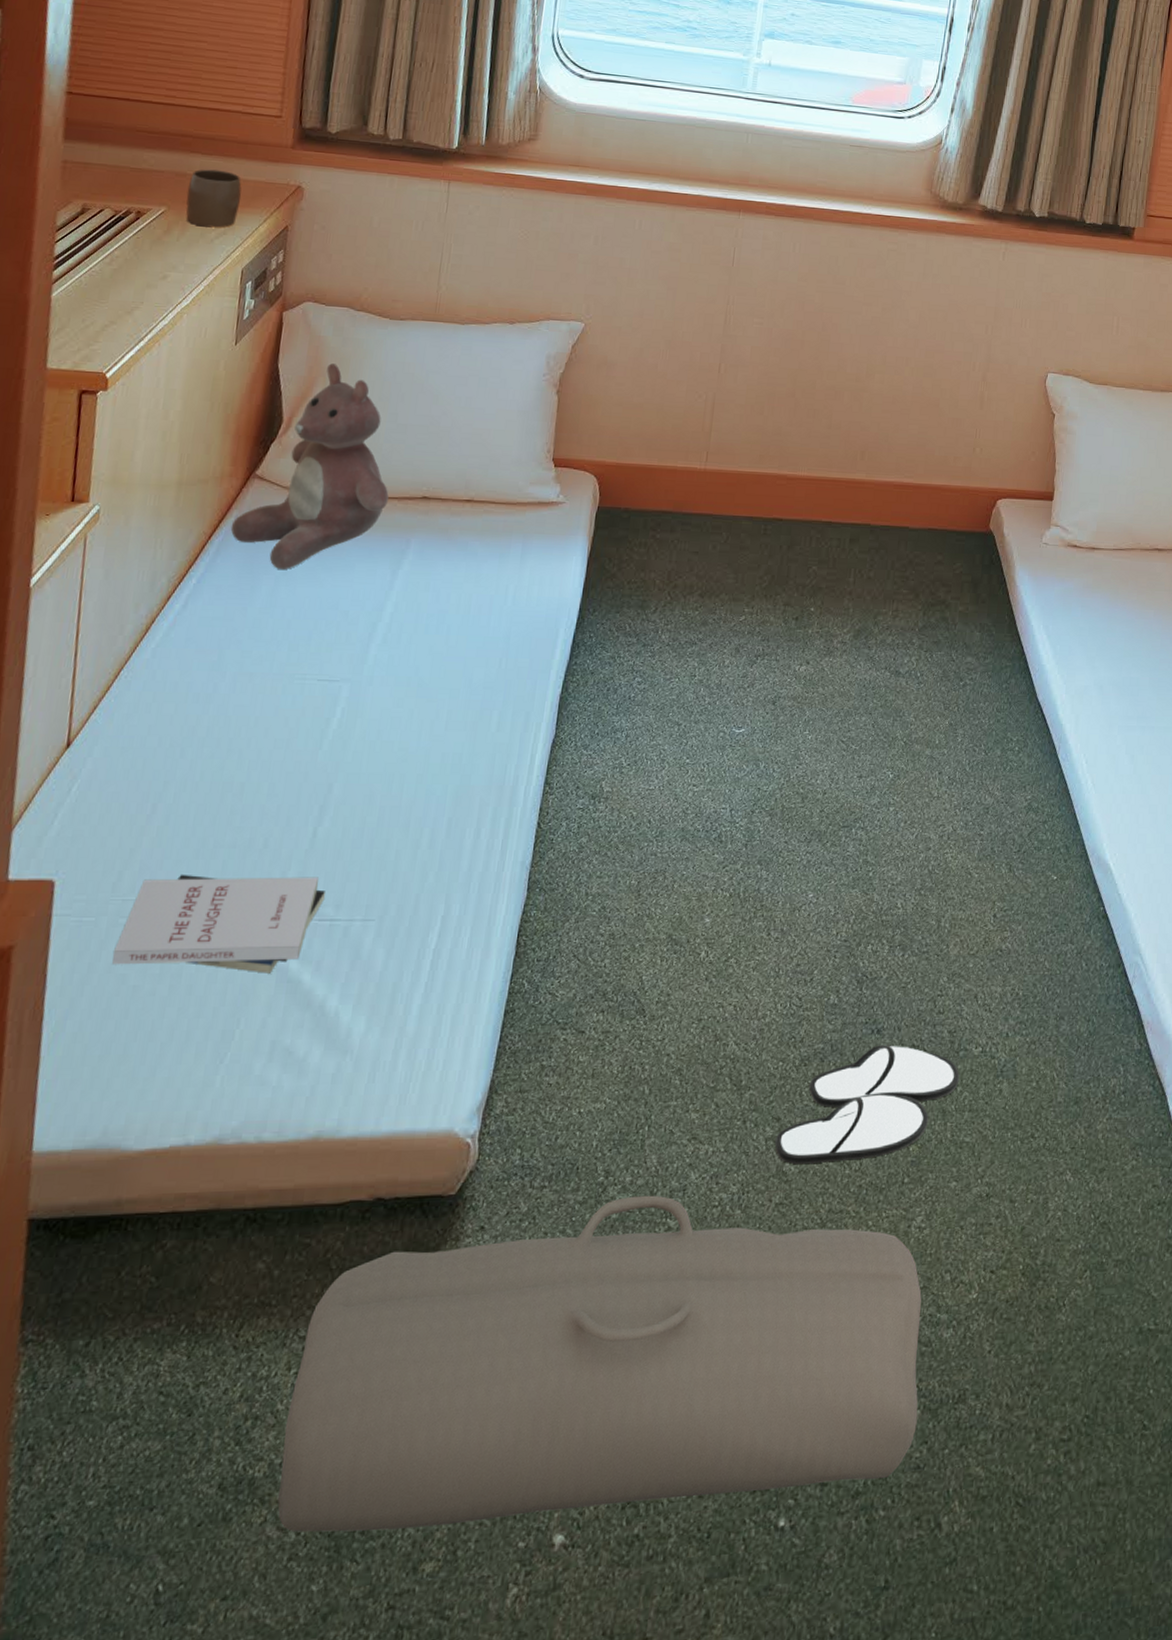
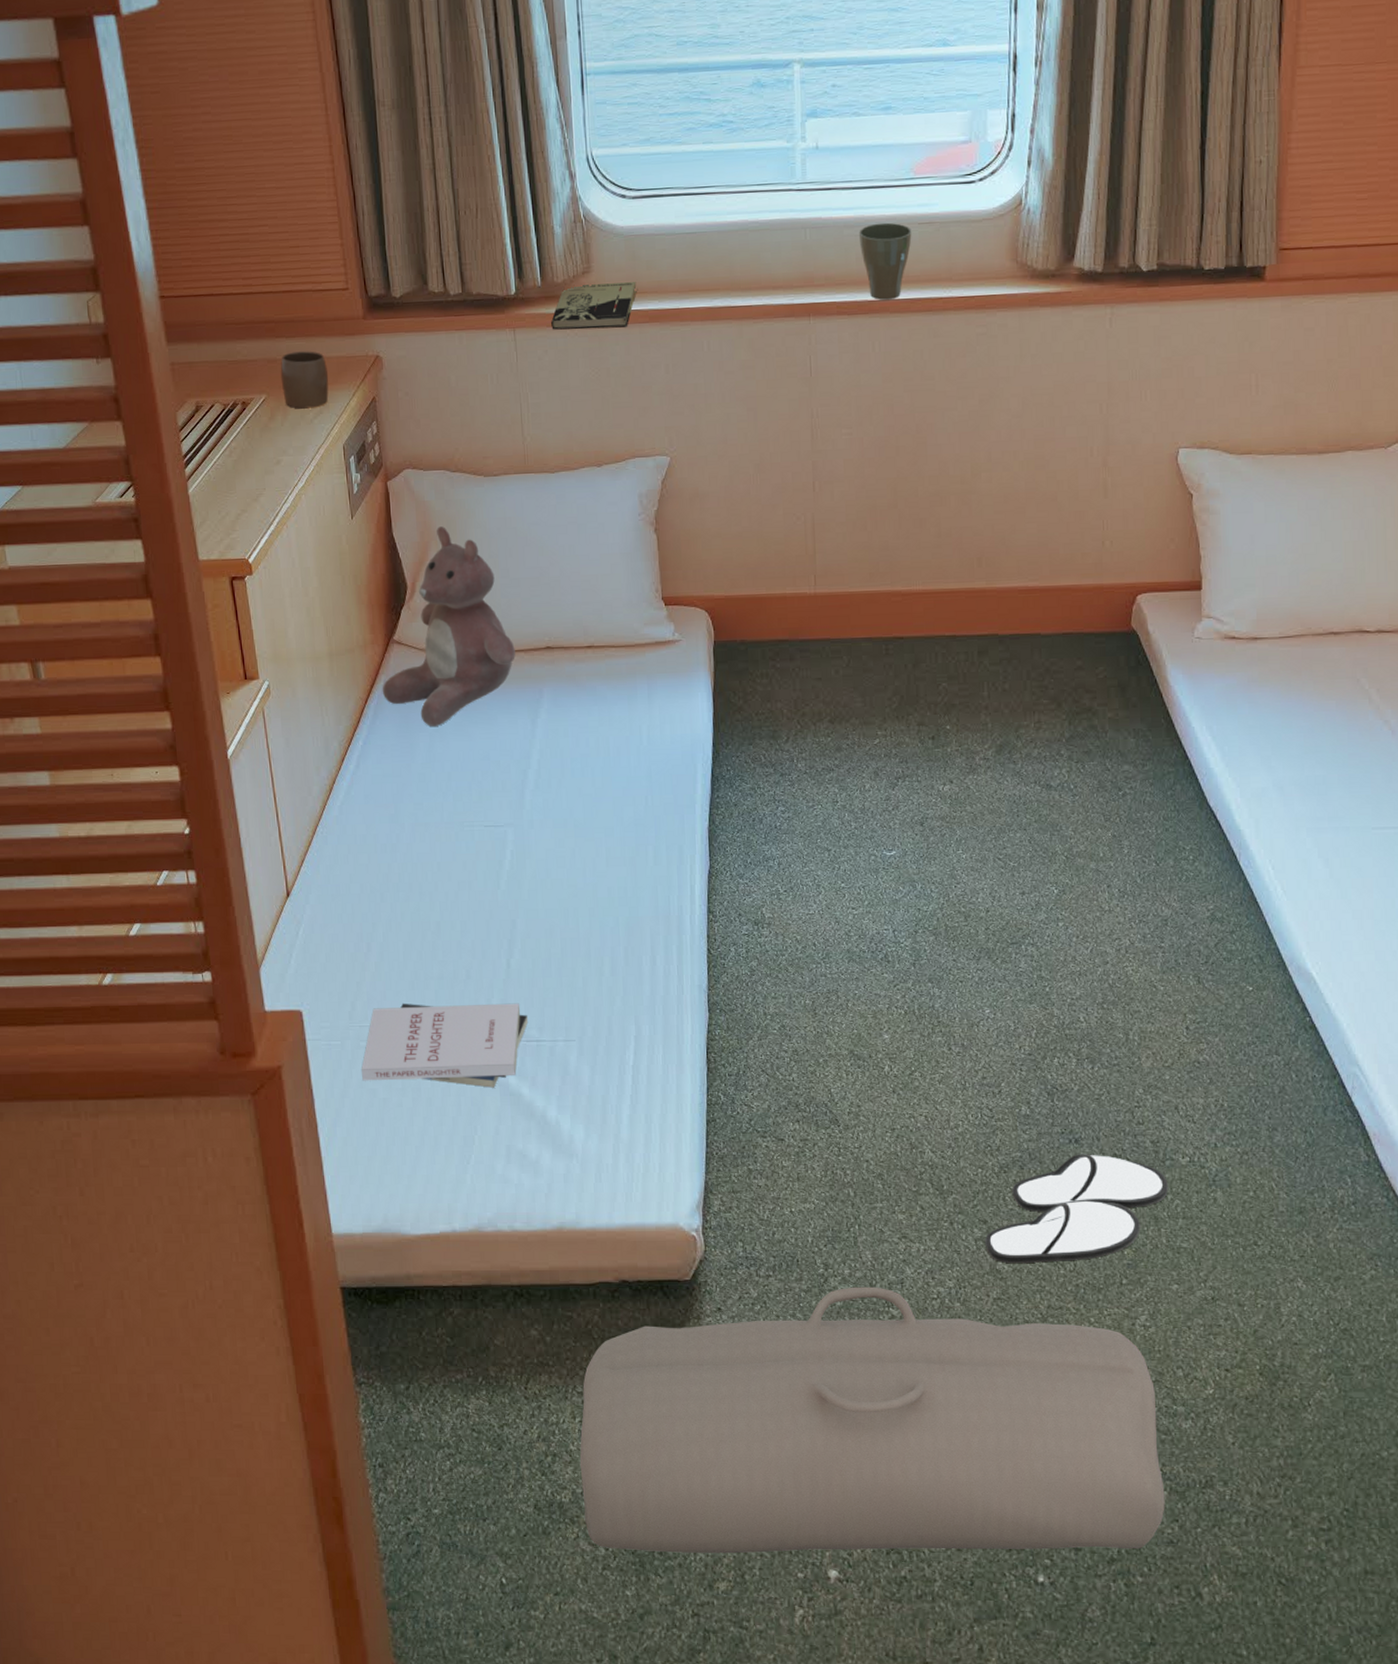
book: none [488,150,580,197] -> present [551,282,637,330]
cup: none [795,139,843,209] -> present [858,222,912,301]

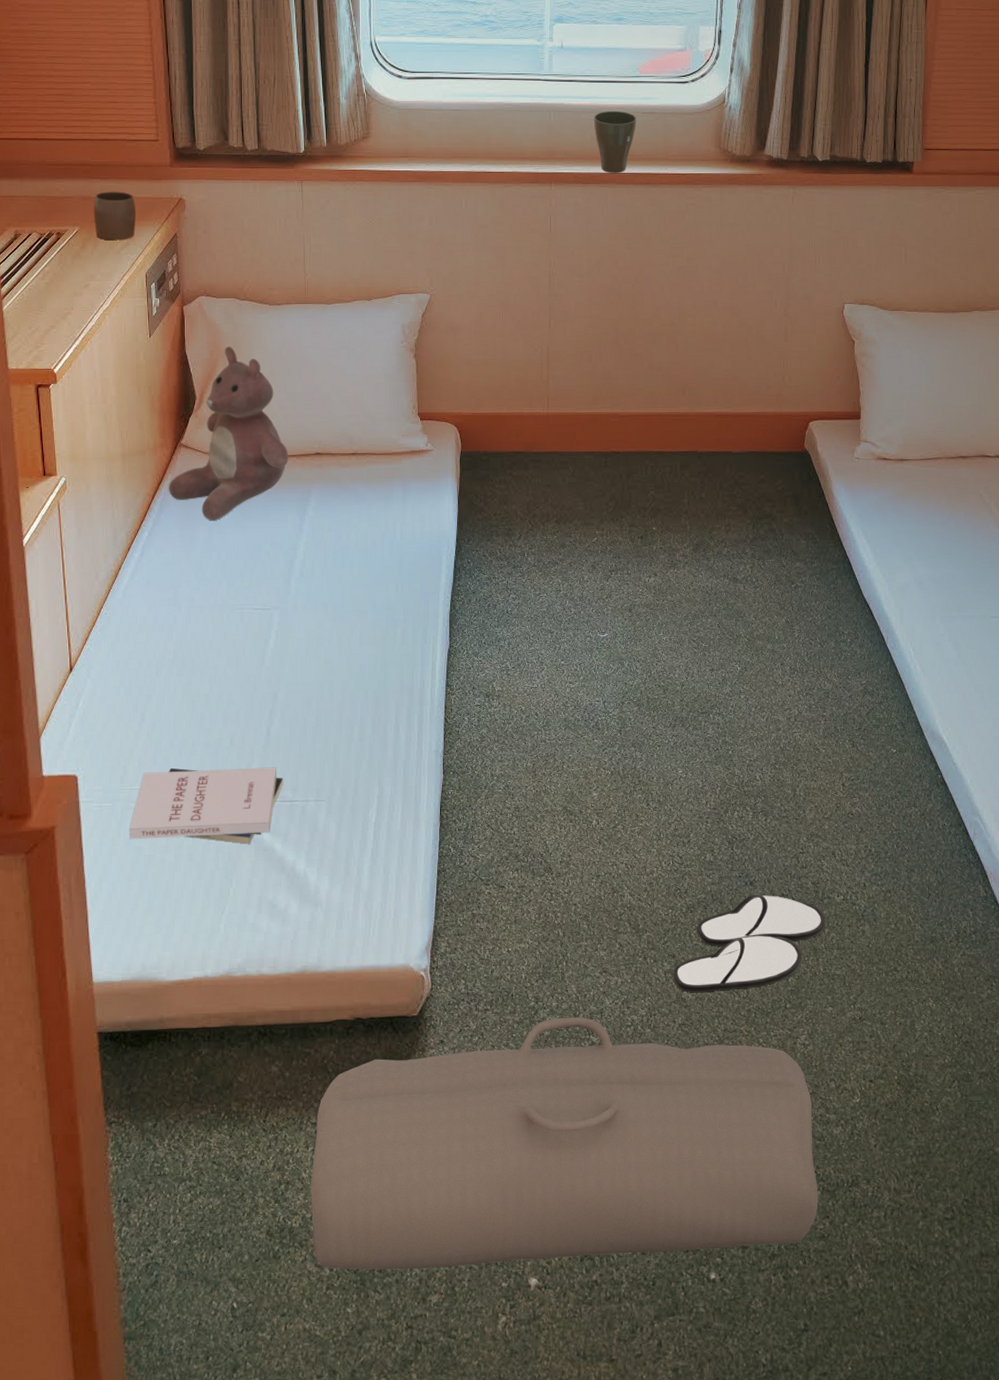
book: present [551,282,637,330] -> none [334,148,408,186]

